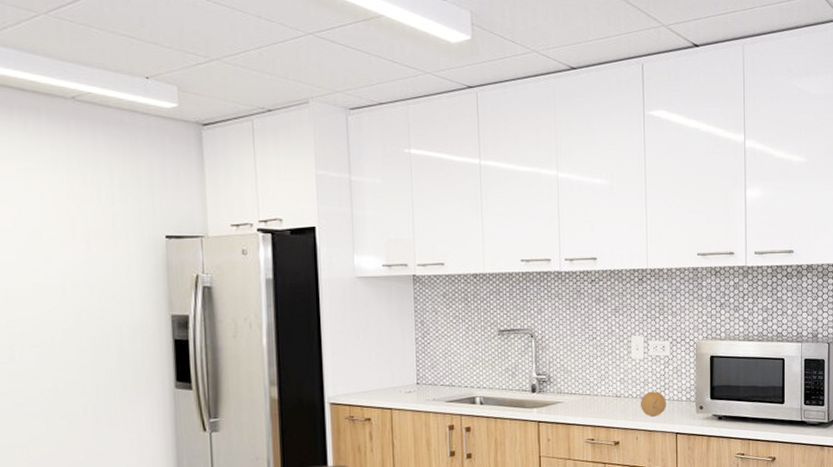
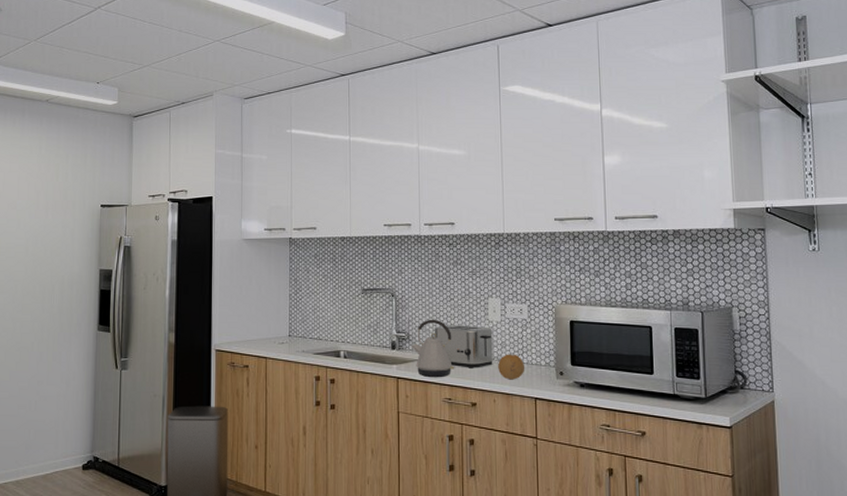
kettle: none [552,359,598,420] -> present [411,319,455,378]
toaster: none [576,364,636,408] -> present [434,325,493,368]

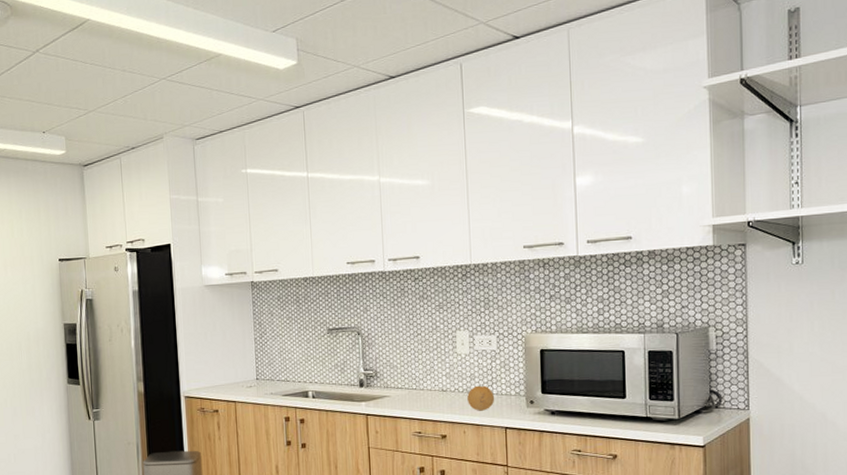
kettle: present [411,319,455,378] -> none [379,355,424,413]
toaster: present [434,325,493,368] -> none [401,359,462,402]

